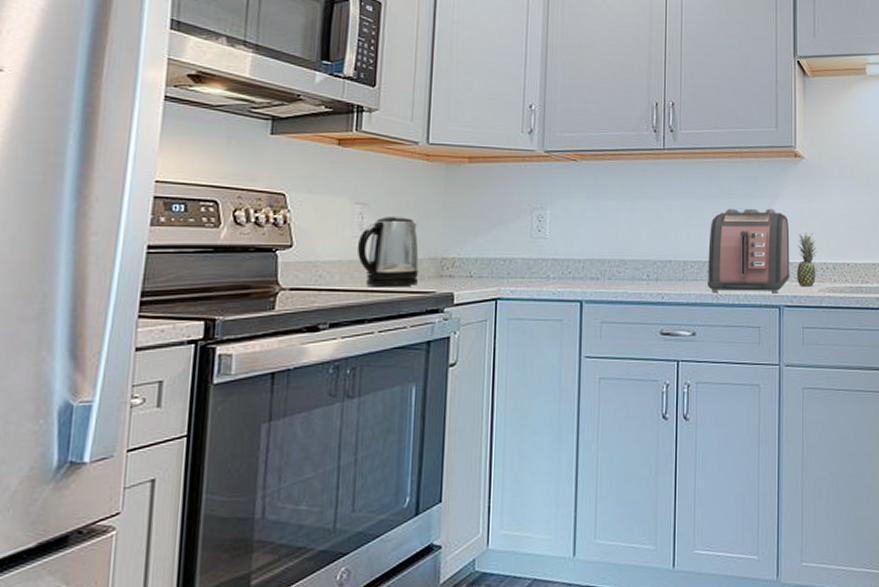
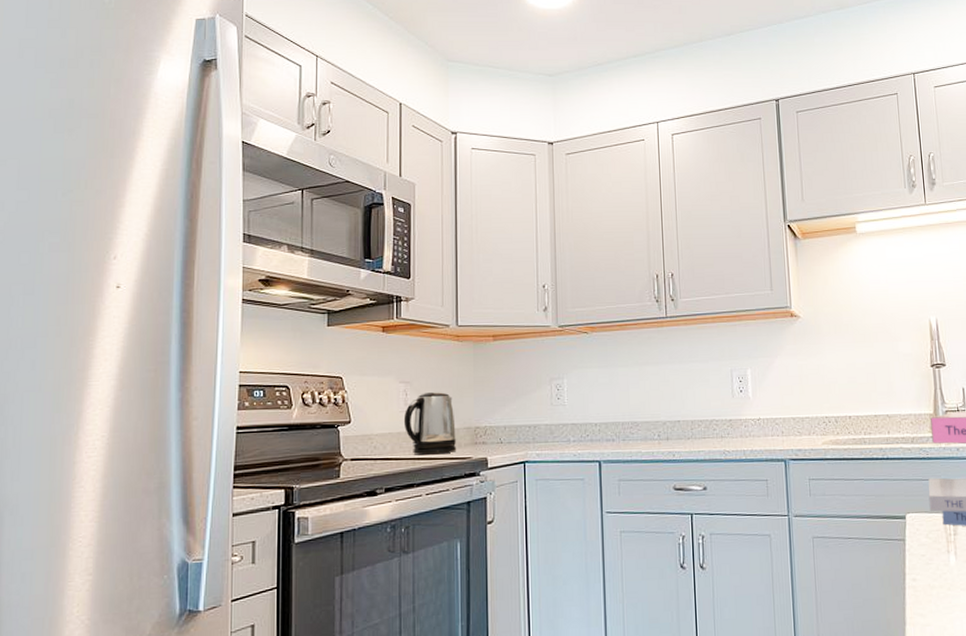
toaster: present [706,208,790,294] -> none [713,367,793,450]
fruit: present [796,233,817,287] -> none [798,388,819,440]

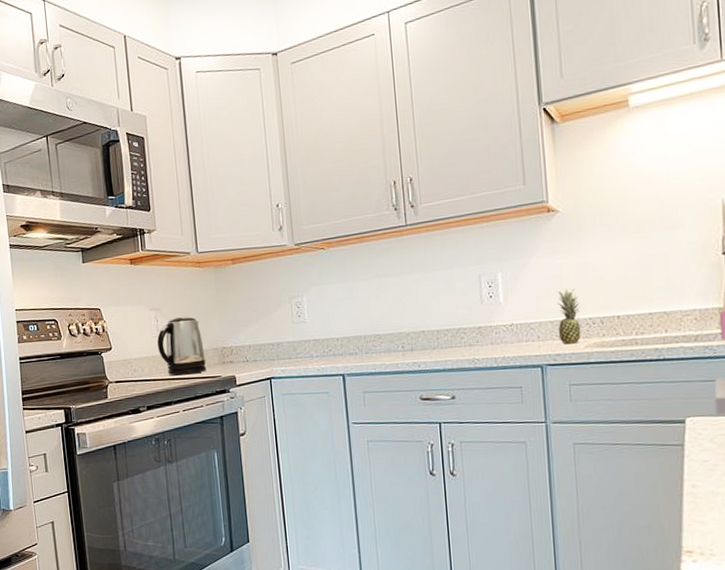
fruit: none [798,388,819,440] -> present [556,288,581,344]

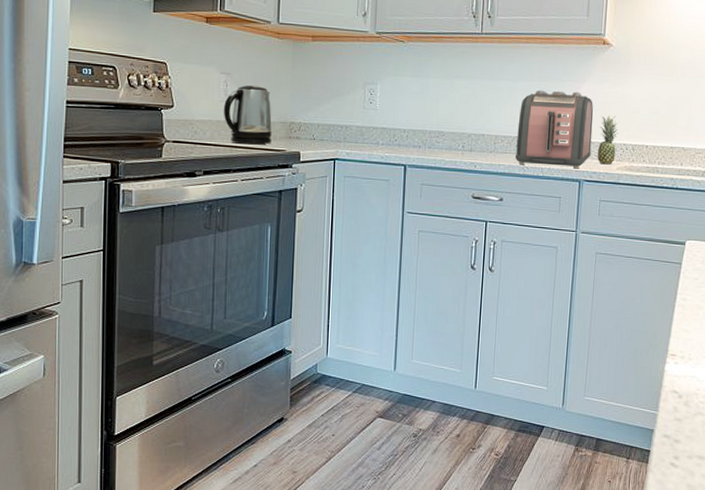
toaster: none [460,269,551,358] -> present [515,90,593,169]

